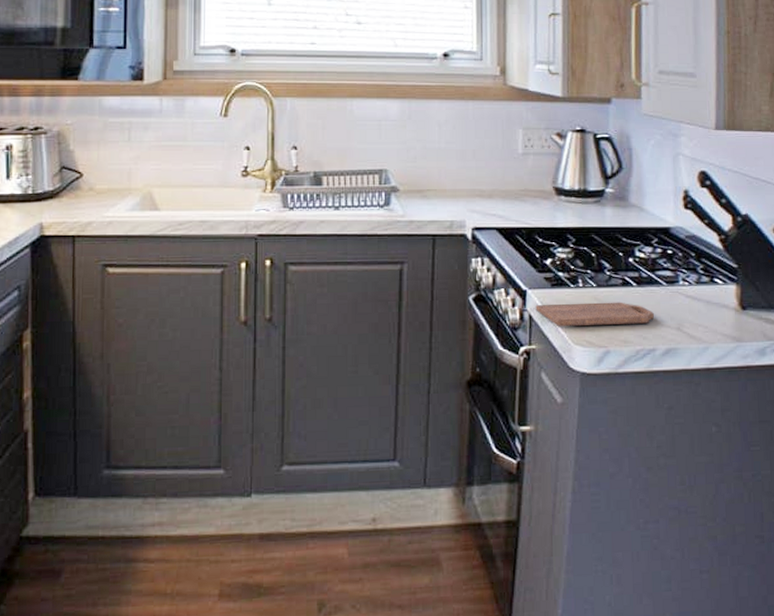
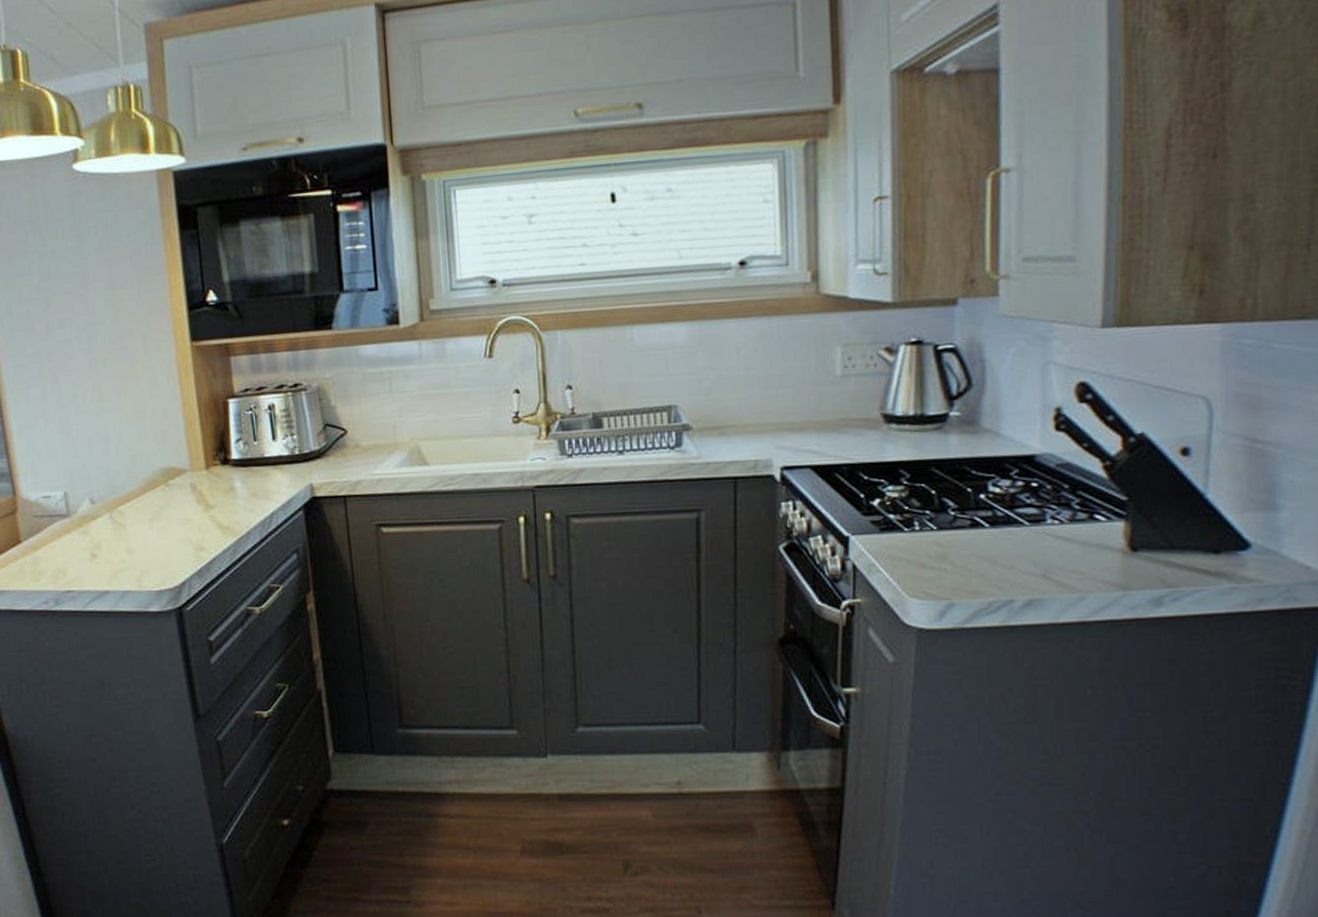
cutting board: present [535,302,655,327] -> none [860,546,1013,578]

